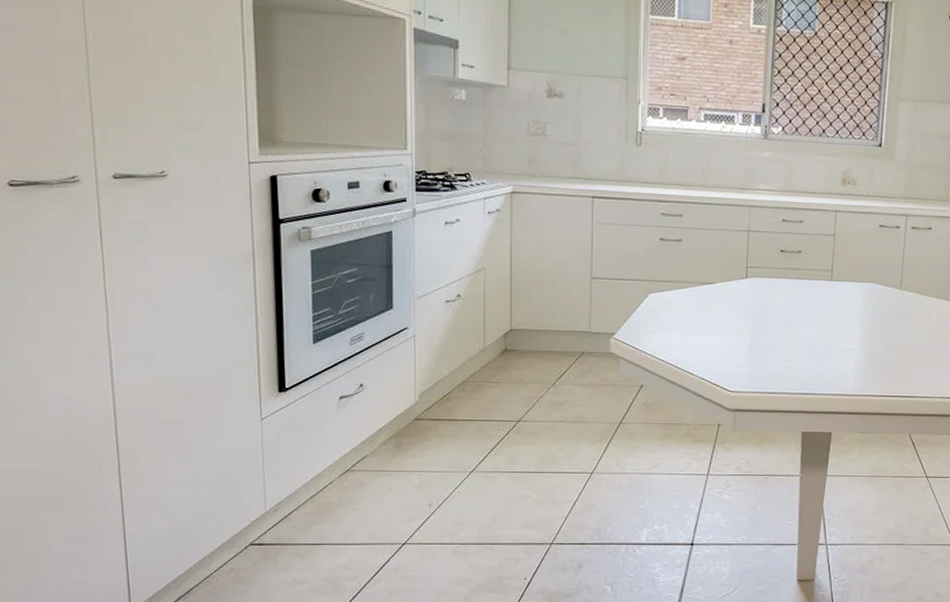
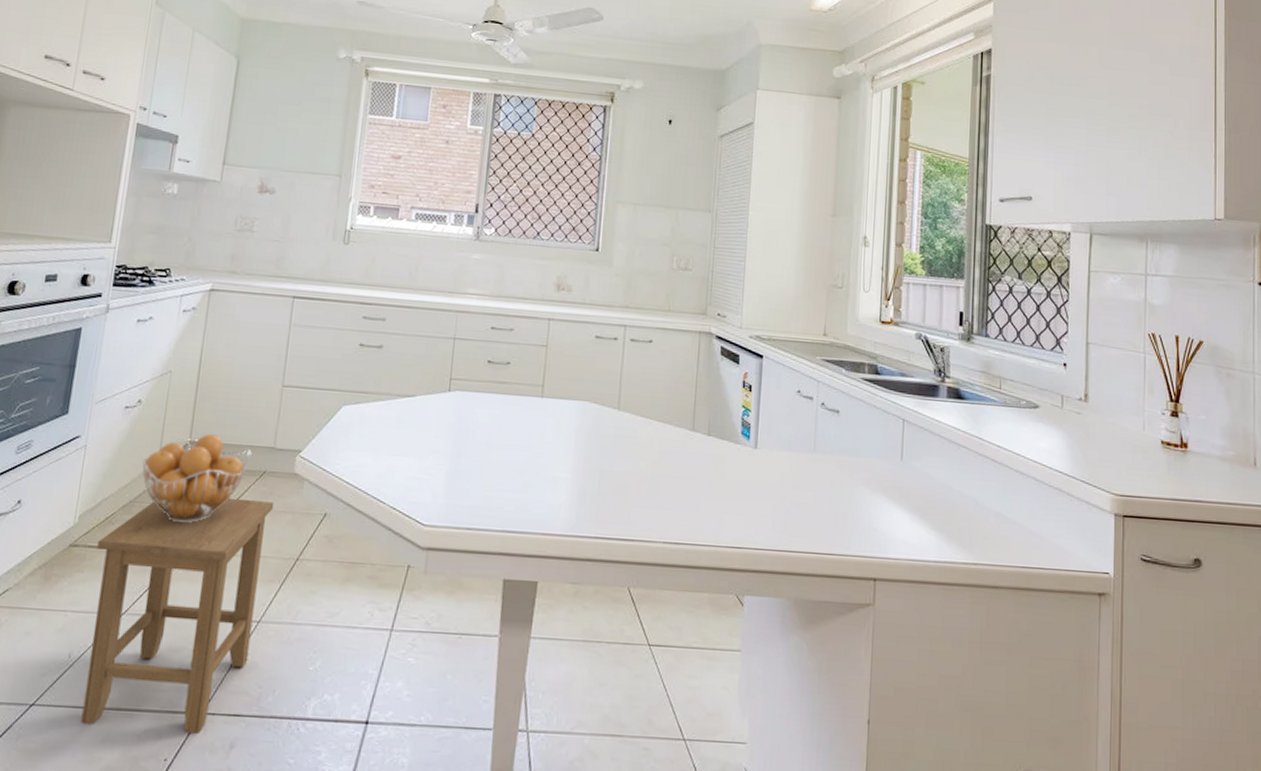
stool: none [439,375,595,558] -> present [80,497,275,734]
fruit basket: none [468,322,569,398] -> present [141,434,252,524]

